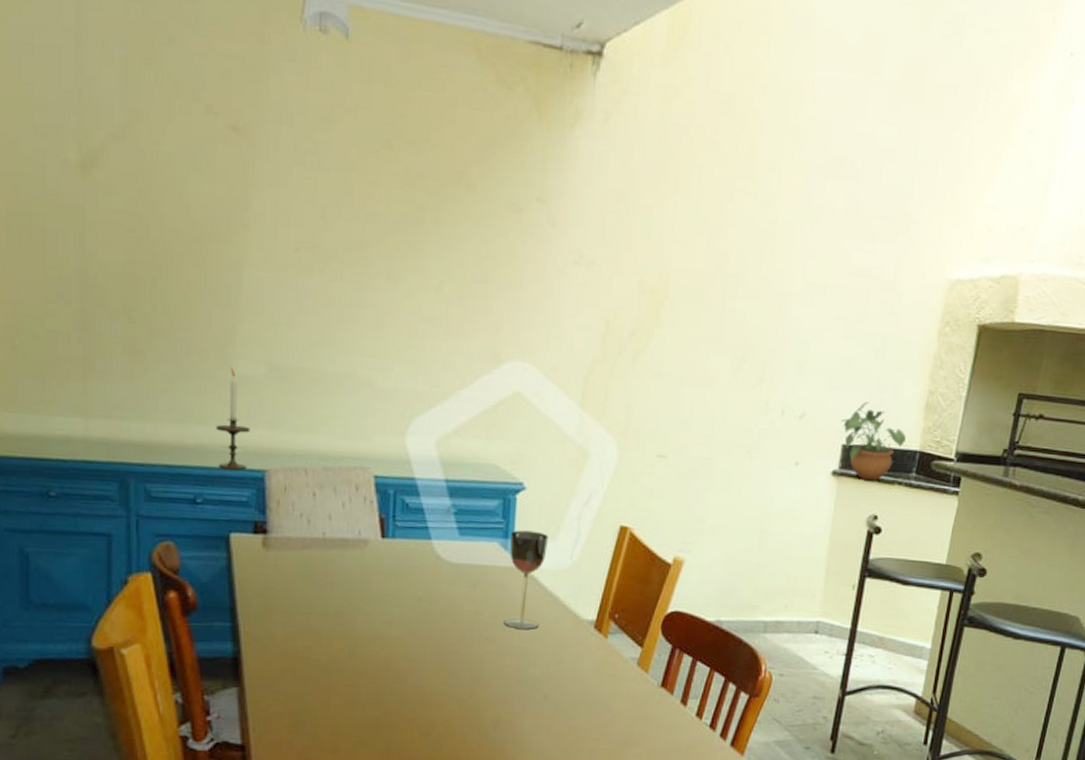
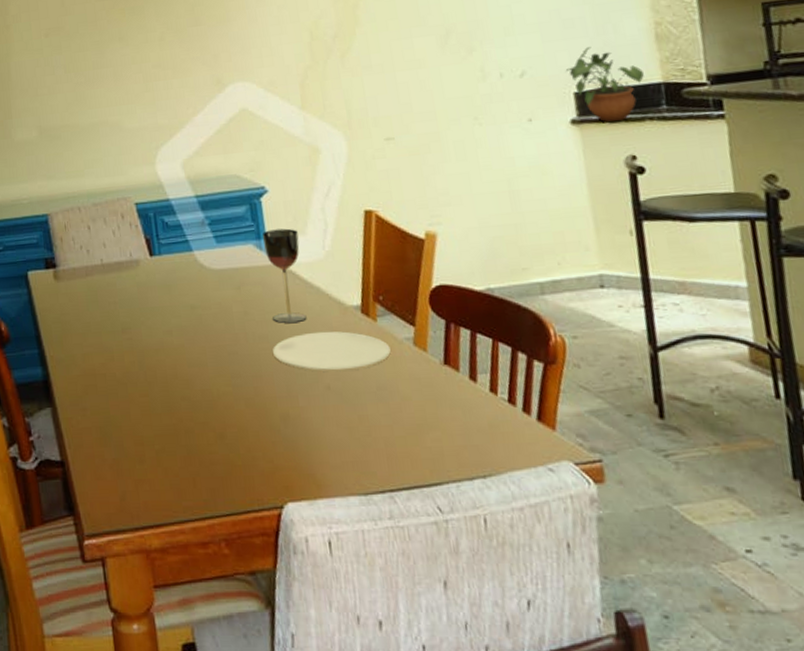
candlestick: present [216,367,250,471] -> none [6,136,34,220]
plate: none [497,641,614,684] -> present [273,331,391,372]

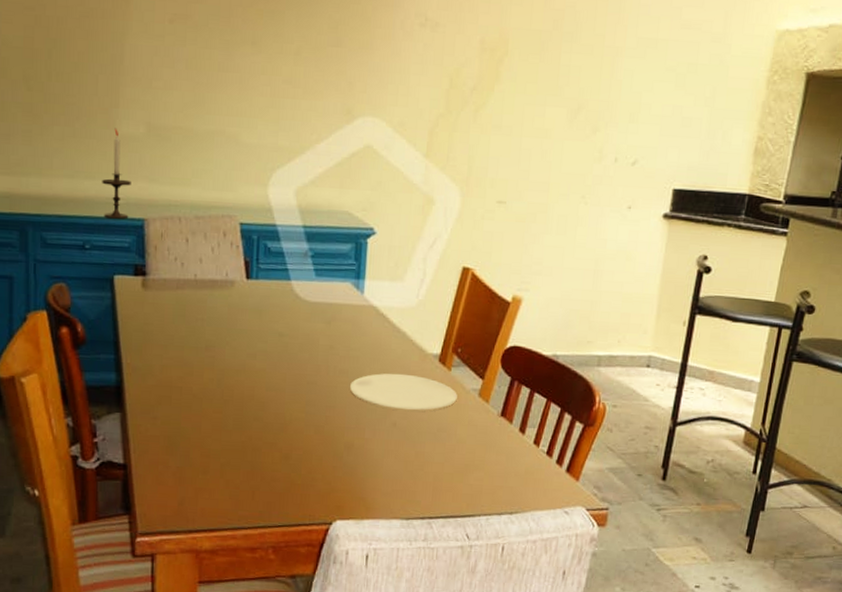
candlestick: none [6,136,34,220] -> present [102,127,131,220]
wineglass: present [263,228,307,323] -> none [356,271,396,362]
potted plant: present [565,47,644,122] -> none [671,148,735,223]

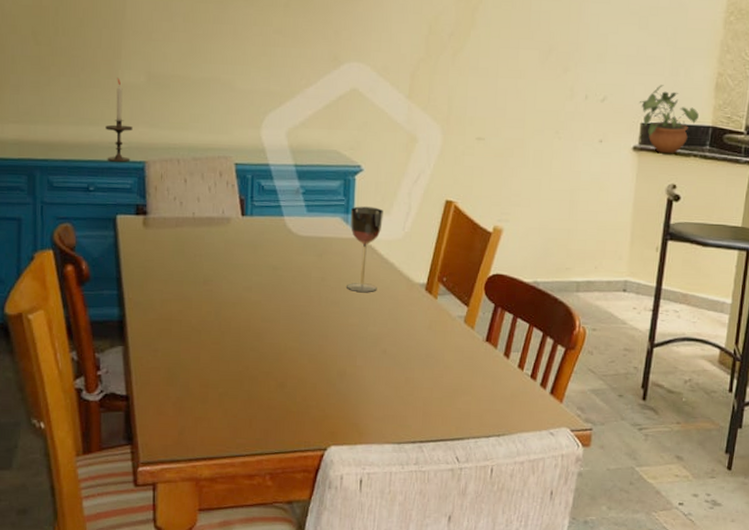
plate: present [350,373,457,412] -> none [342,302,444,340]
wineglass: none [356,271,396,362] -> present [347,206,383,292]
potted plant: none [671,148,735,223] -> present [639,85,699,154]

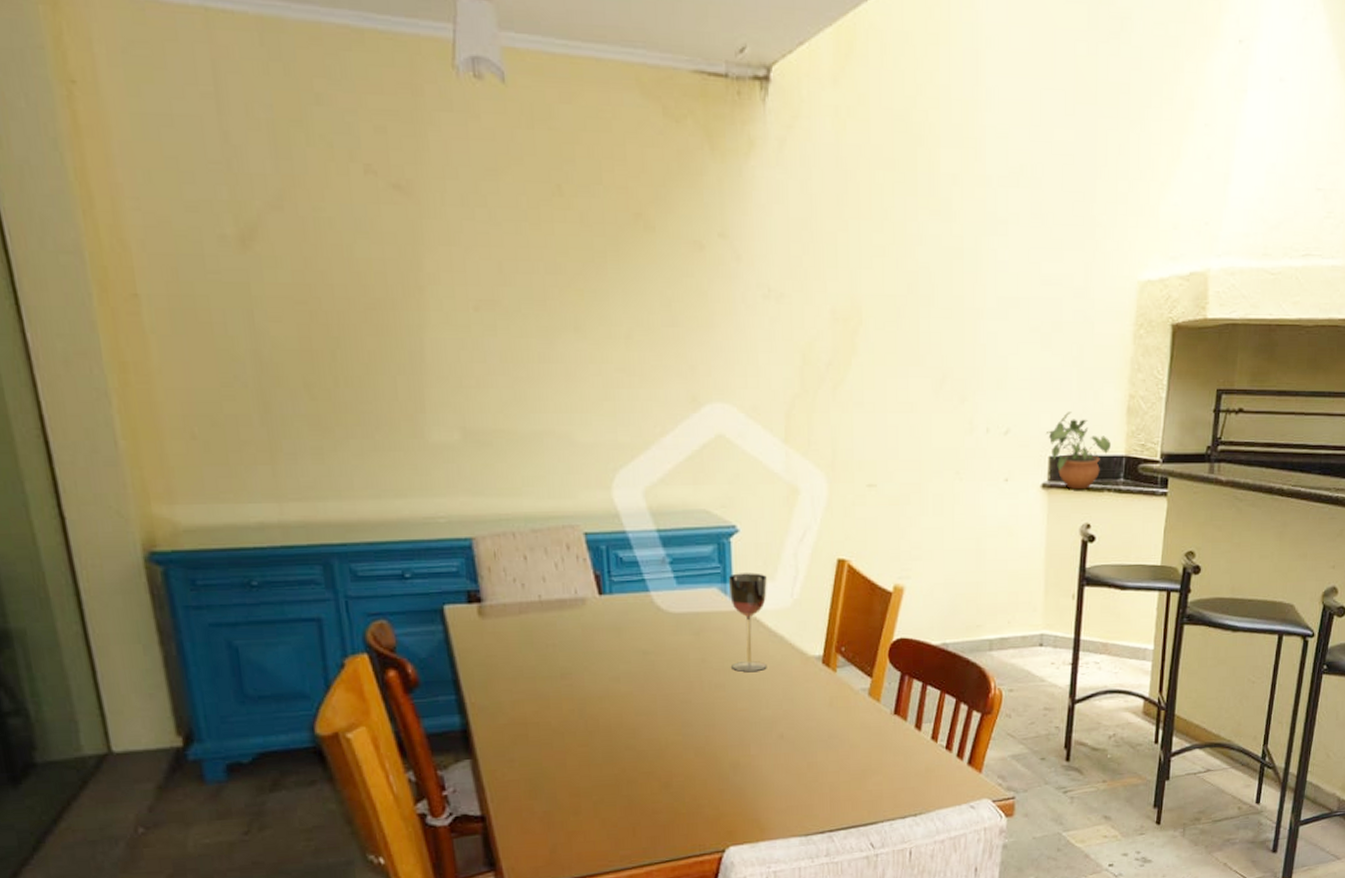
candlestick: present [105,77,133,163] -> none [416,436,453,542]

